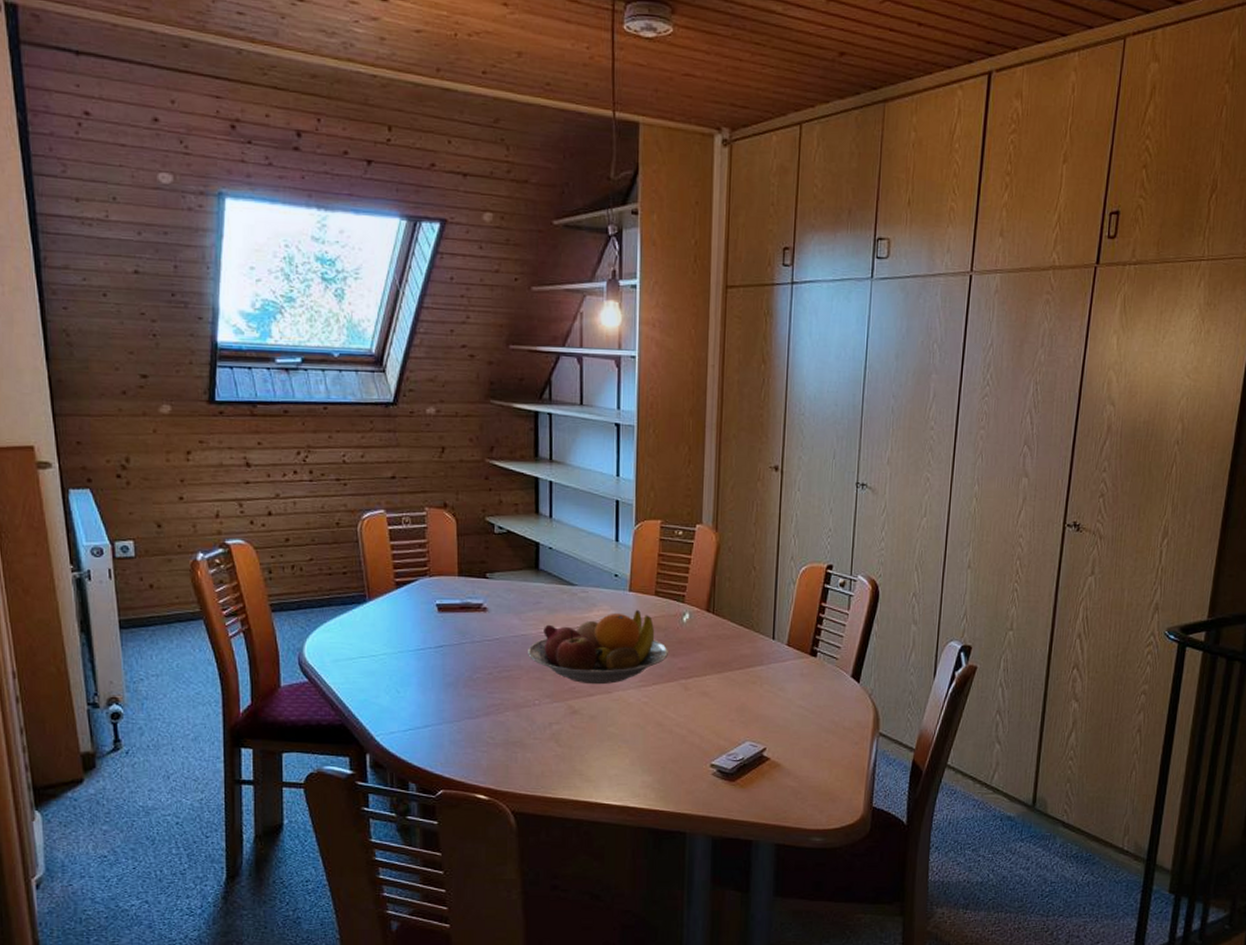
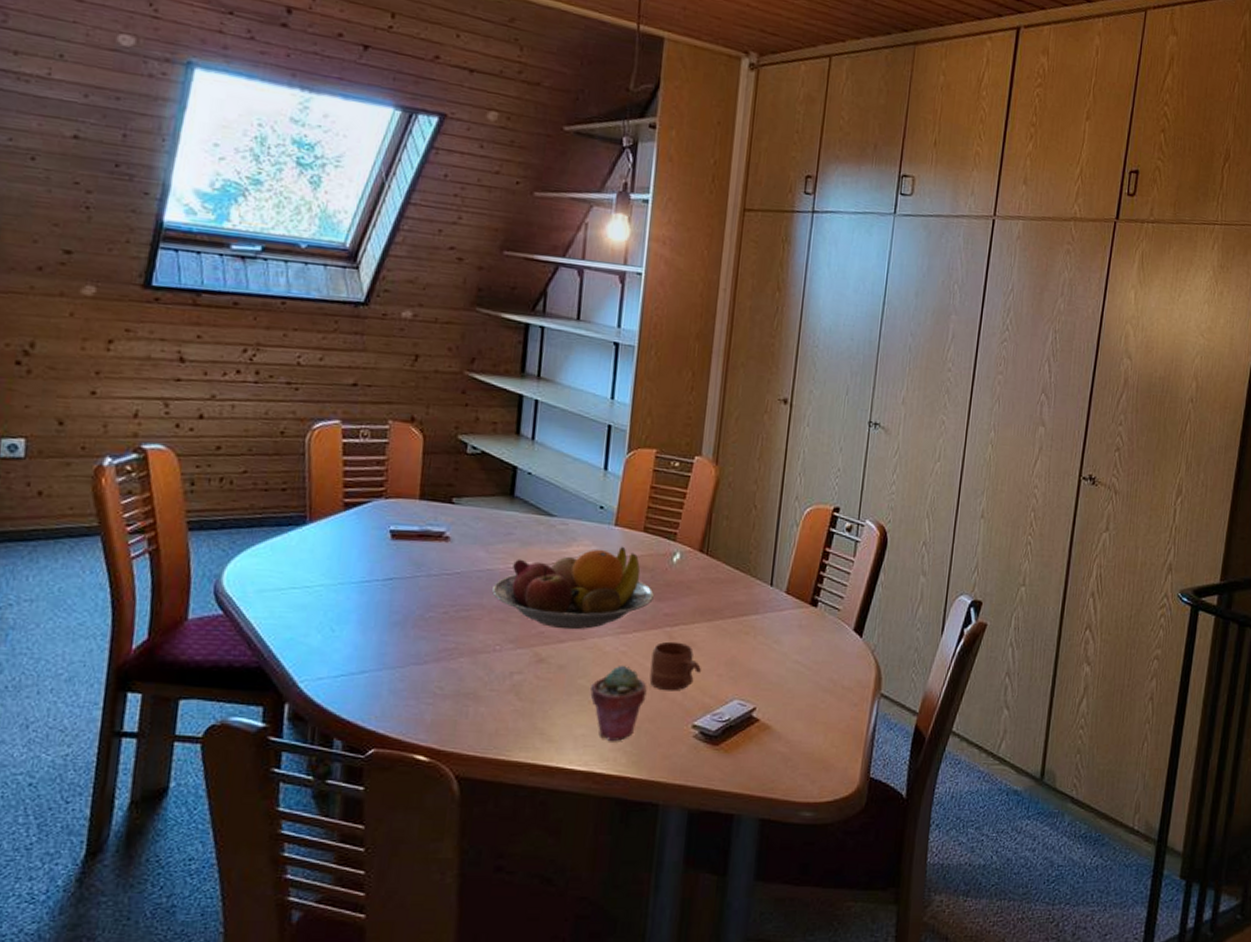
potted succulent: none [619,715,668,779] -> present [590,666,647,741]
mug: none [670,692,715,736] -> present [649,641,701,691]

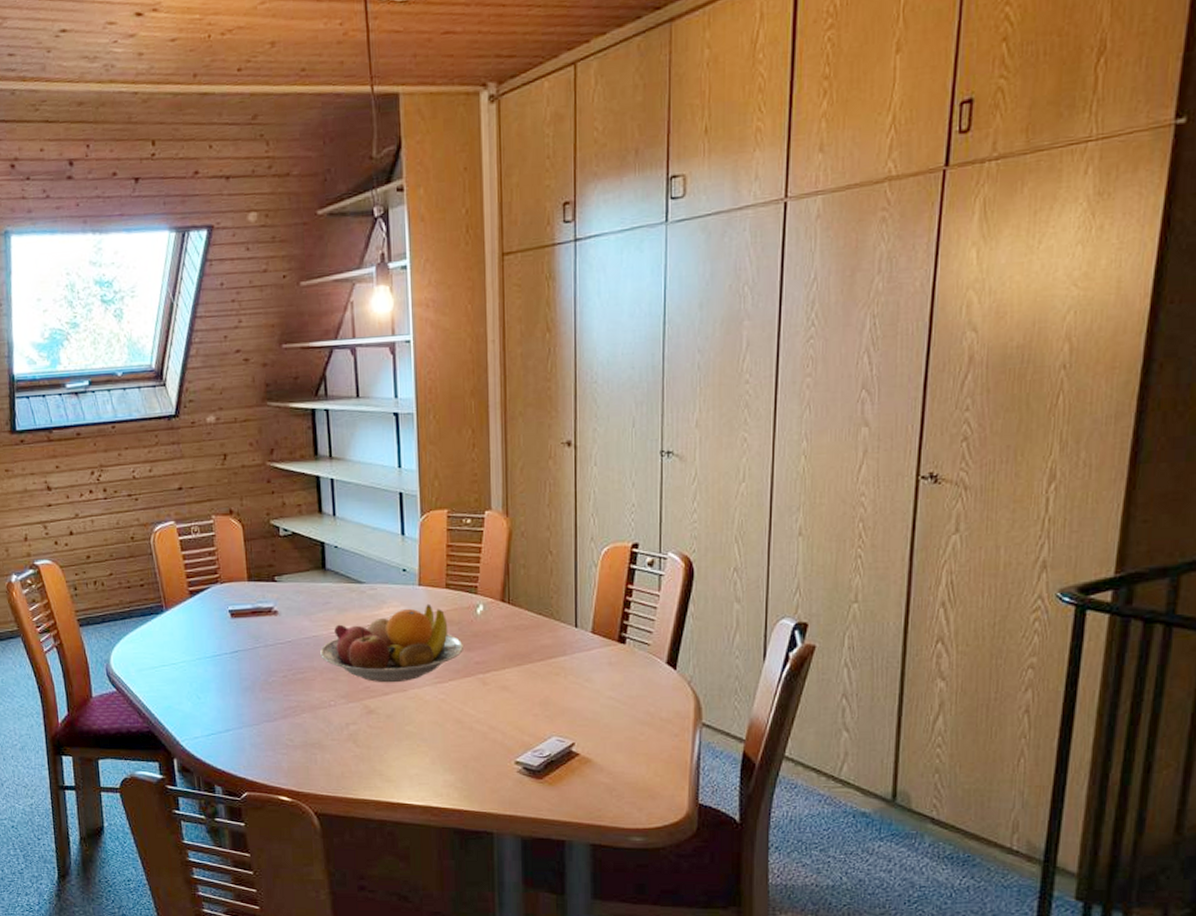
potted succulent: present [590,666,647,741] -> none [418,712,469,778]
mug: present [649,641,701,691] -> none [469,687,517,732]

